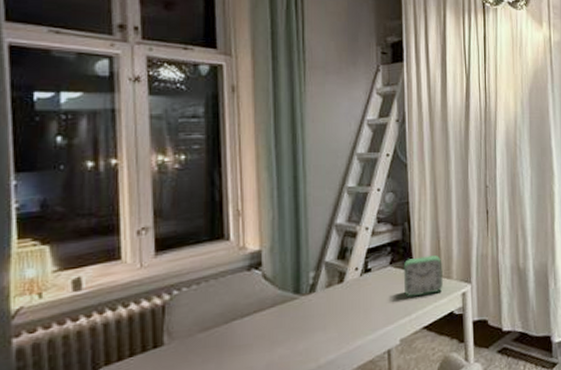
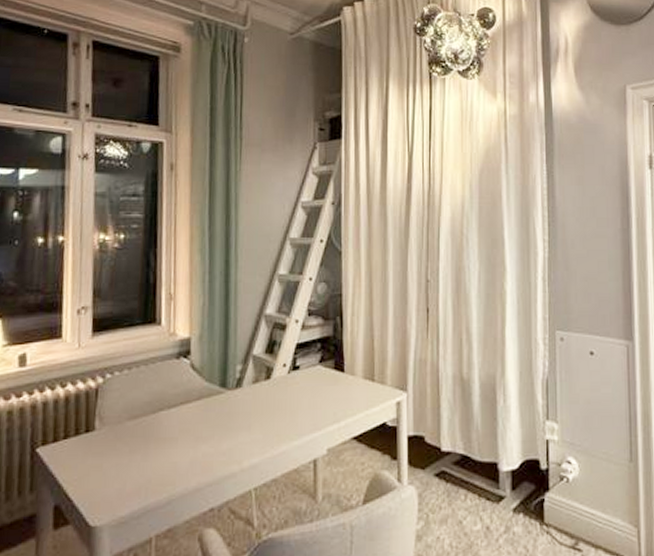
alarm clock: present [403,255,444,297] -> none [332,355,377,402]

